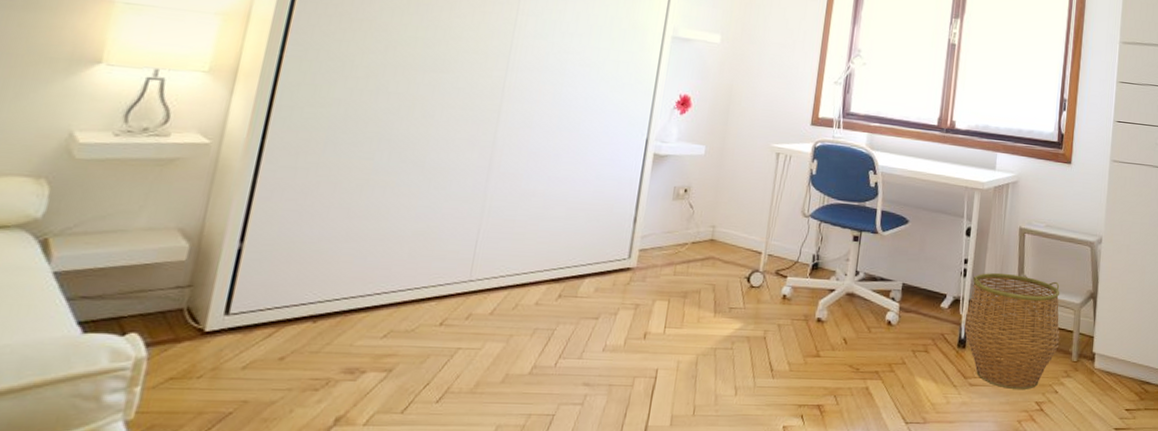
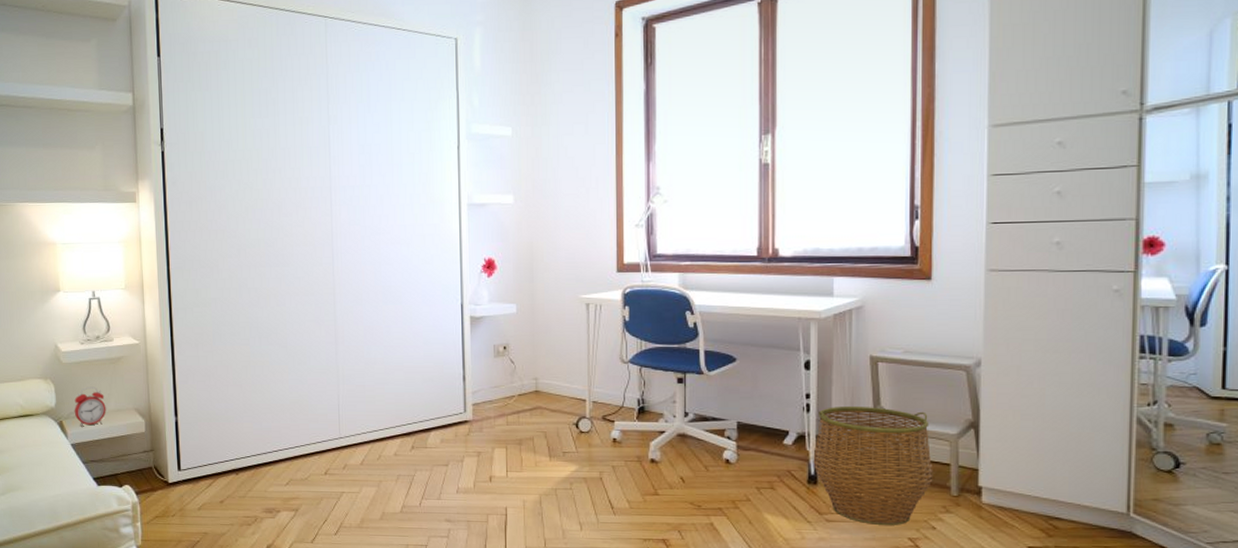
alarm clock: none [72,193,133,248] -> present [74,386,106,427]

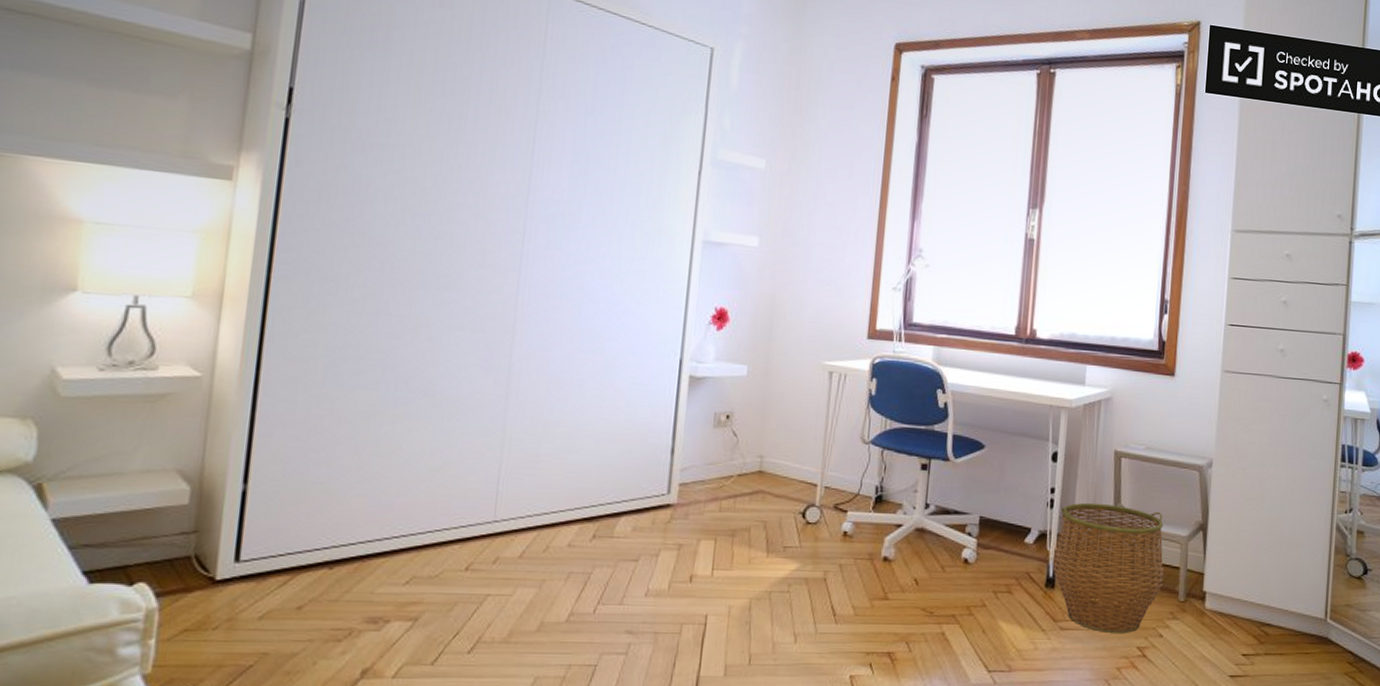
alarm clock: present [74,386,106,427] -> none [66,433,127,493]

